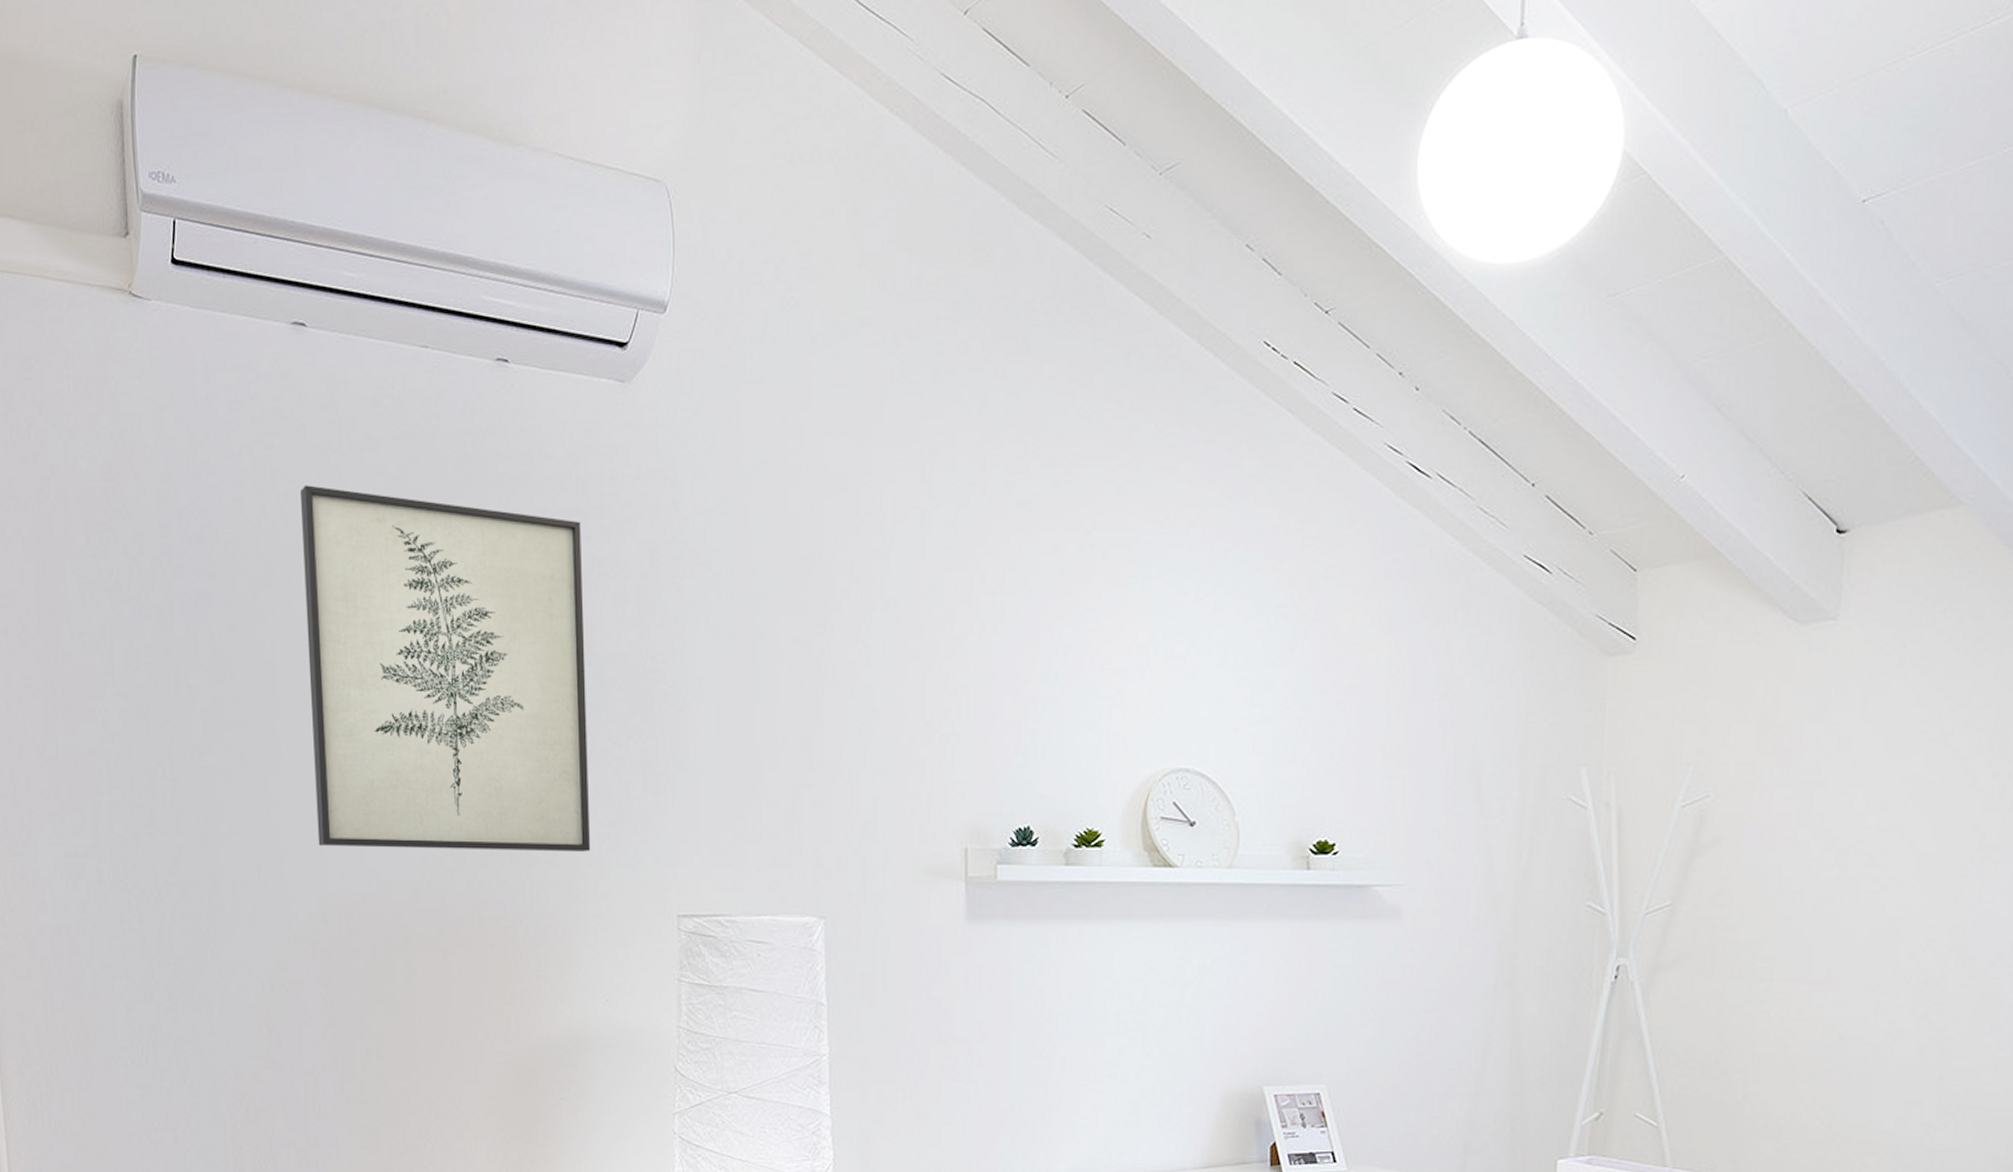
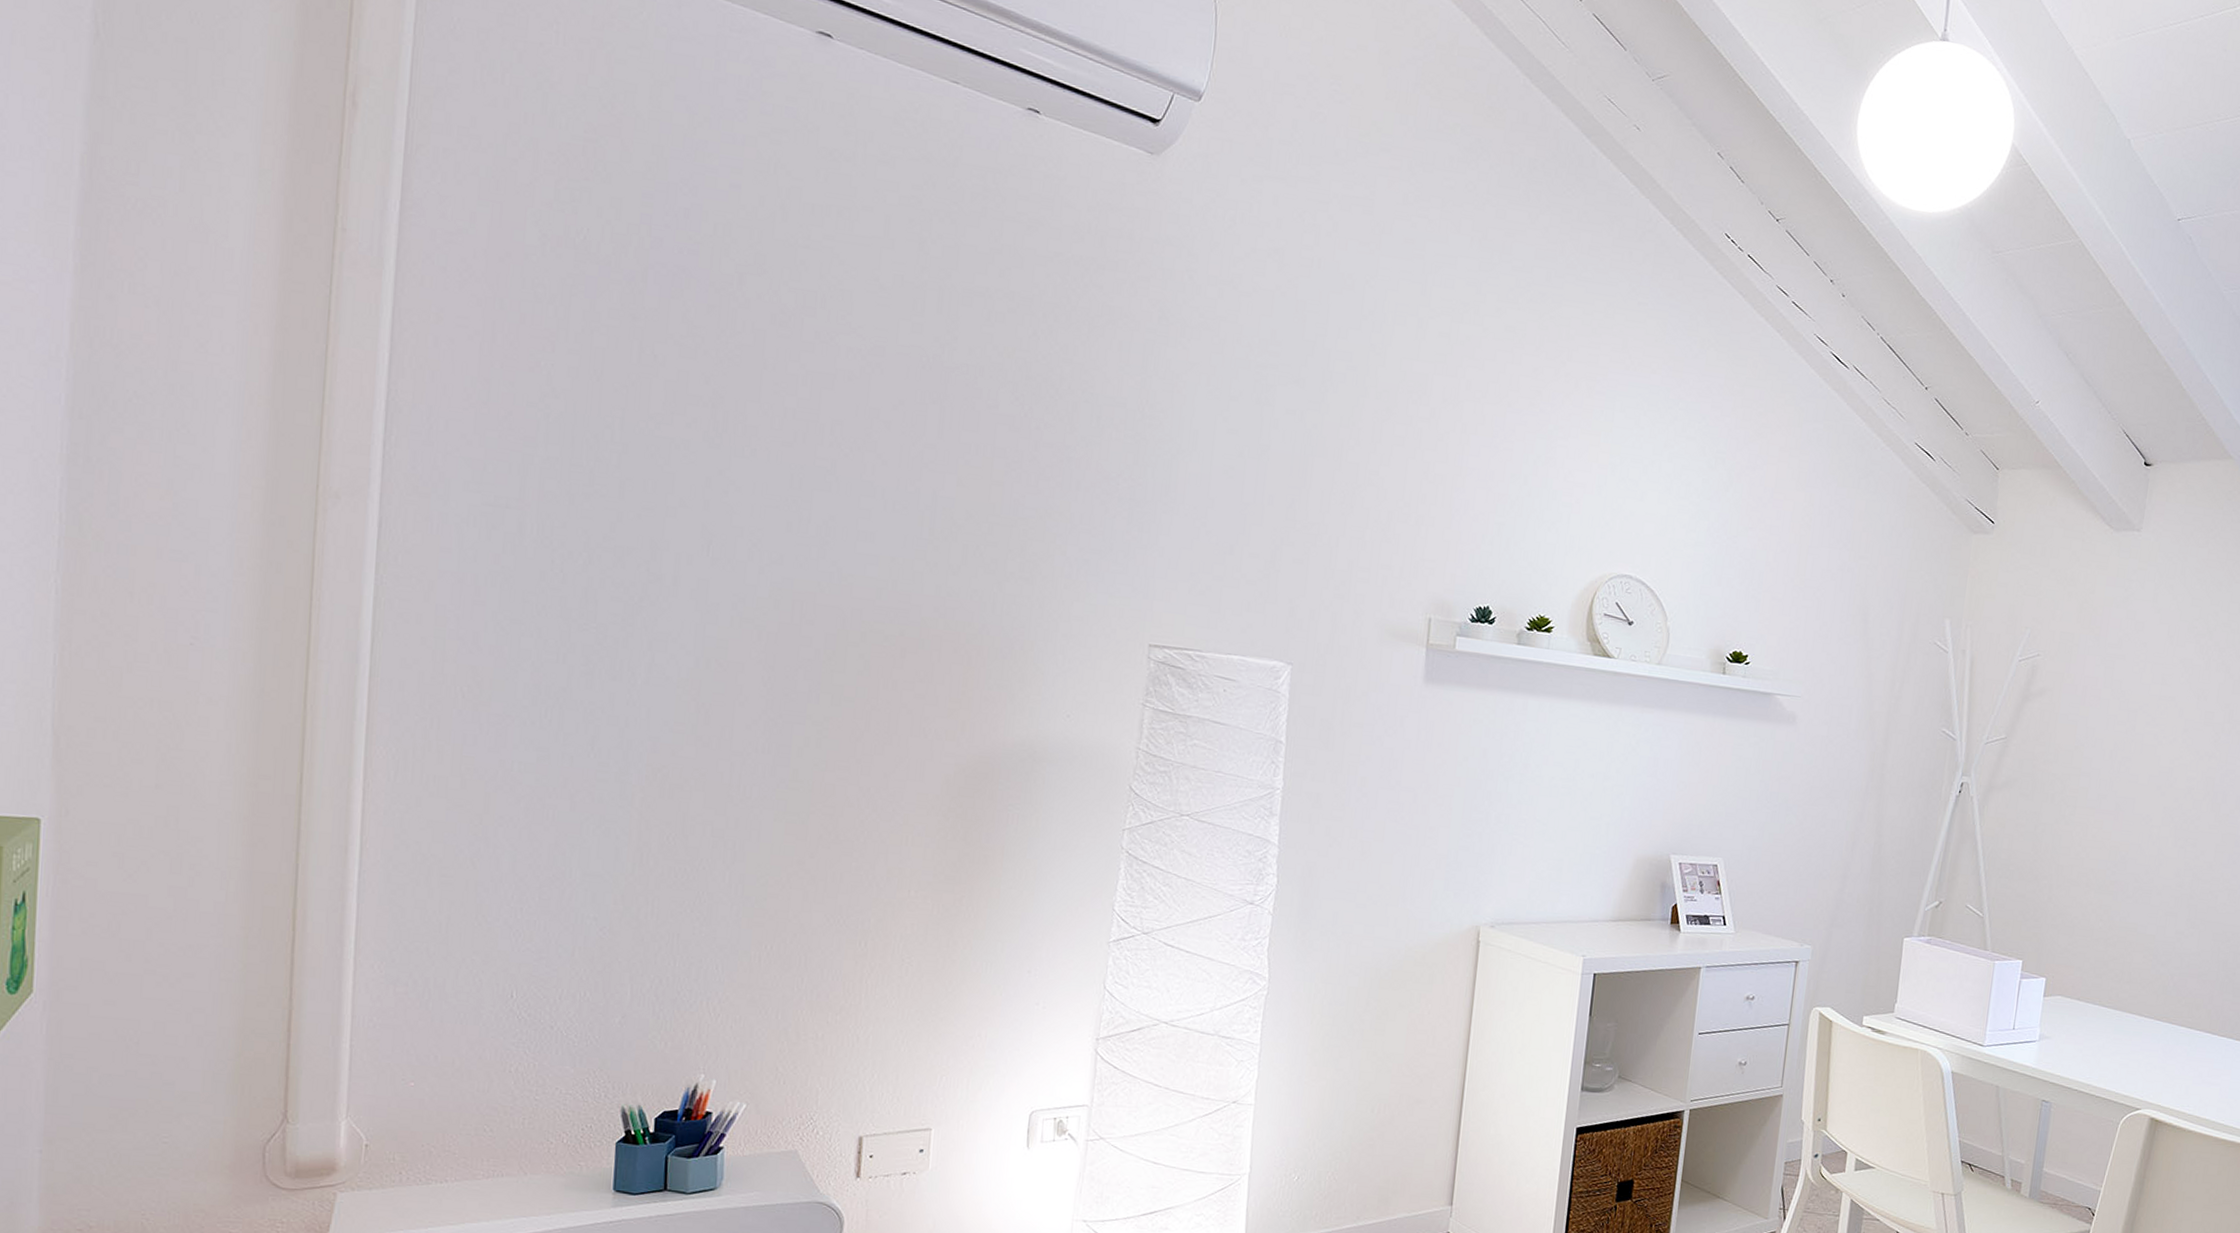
wall art: present [301,485,591,852] -> none [778,185,1095,574]

